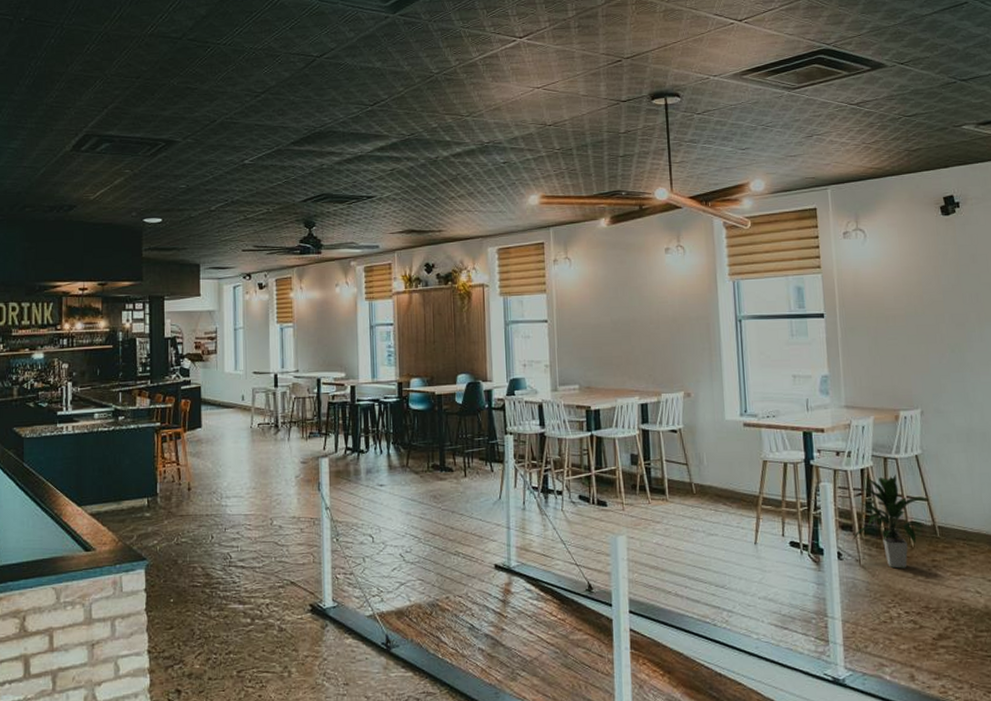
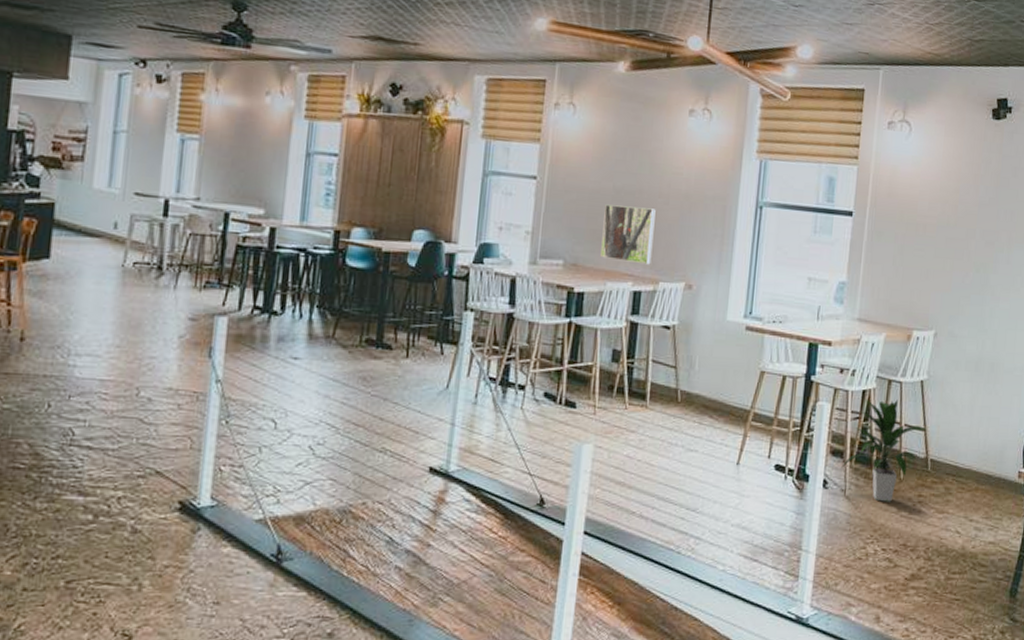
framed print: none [606,334,652,381] -> present [600,204,656,265]

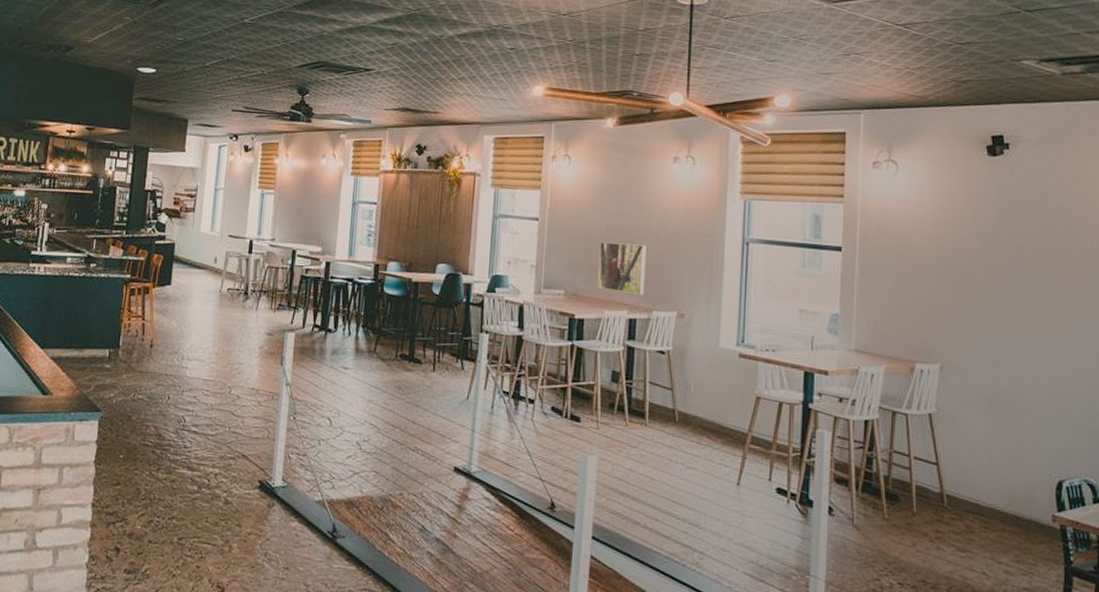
indoor plant: present [841,400,927,502] -> none [847,430,940,535]

